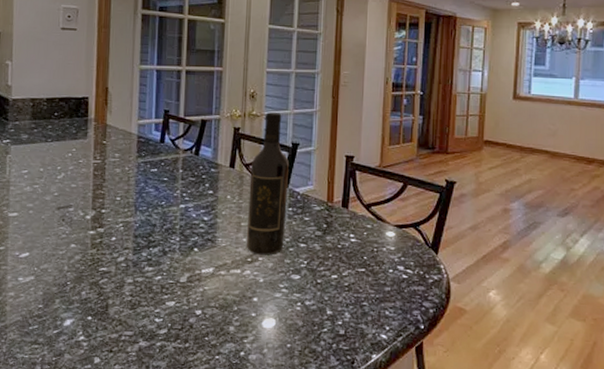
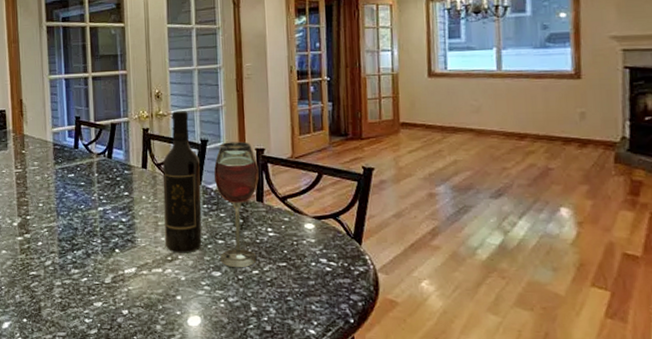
wineglass: none [301,147,347,272] -> present [213,142,259,268]

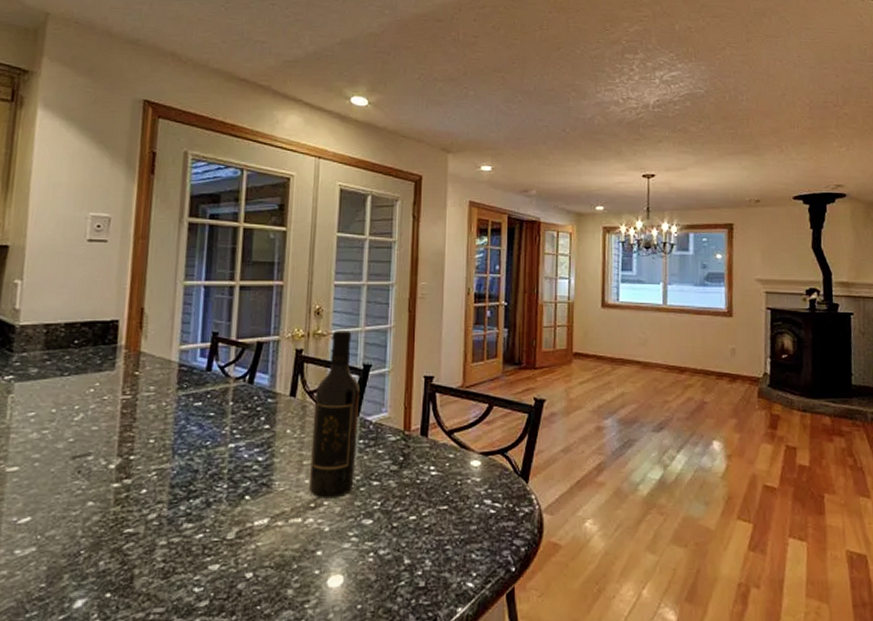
wineglass: present [213,142,259,268] -> none [373,368,426,514]

